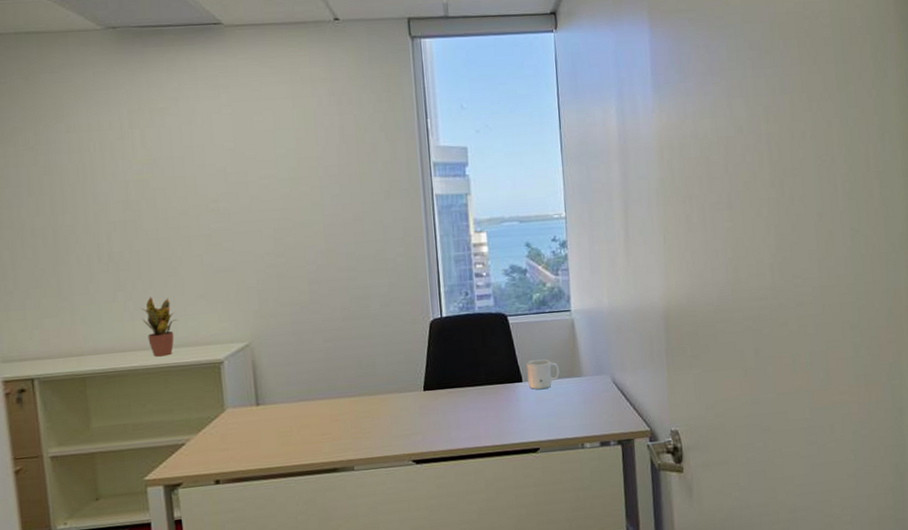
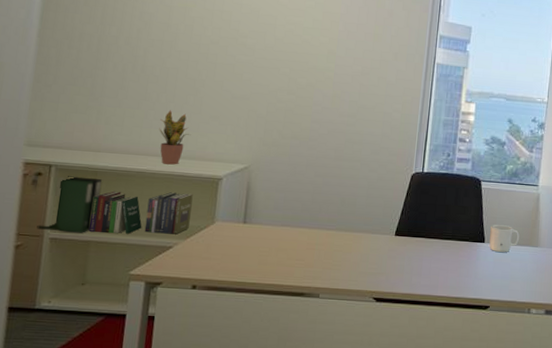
binder: none [33,385,94,450] -> present [36,176,102,233]
books: none [87,394,148,444] -> present [89,191,142,234]
books: none [147,383,198,434] -> present [144,192,193,235]

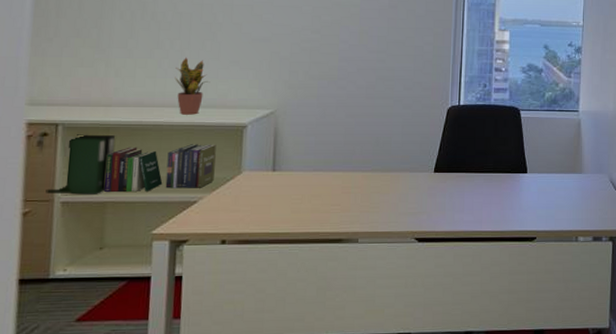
mug: present [489,224,520,253] -> none [532,153,563,182]

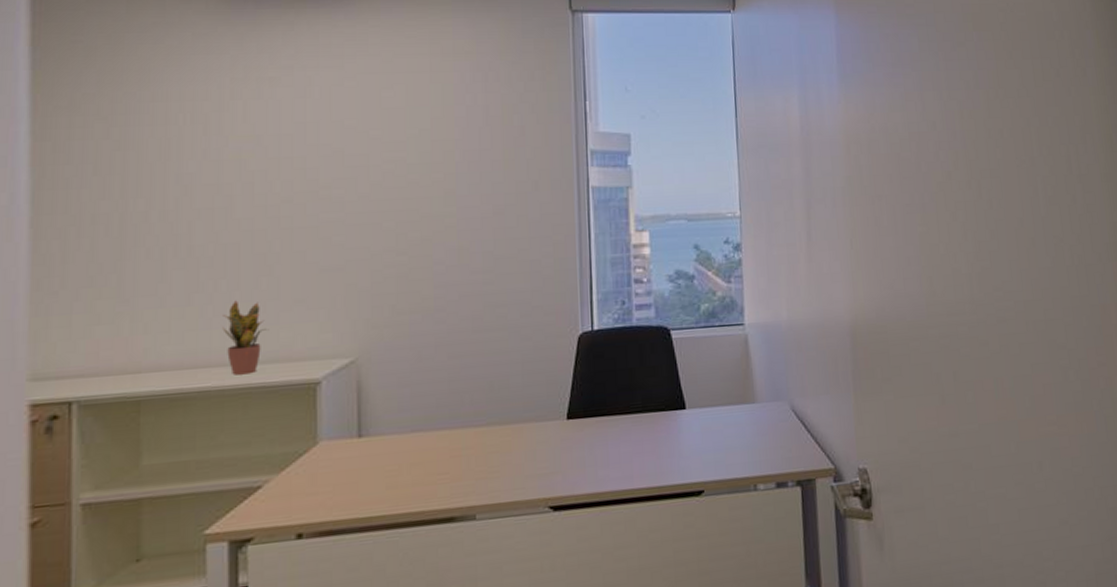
binder: present [45,134,116,195] -> none [59,410,149,495]
books: present [104,147,163,193] -> none [137,422,215,487]
books: present [165,144,216,189] -> none [218,409,282,473]

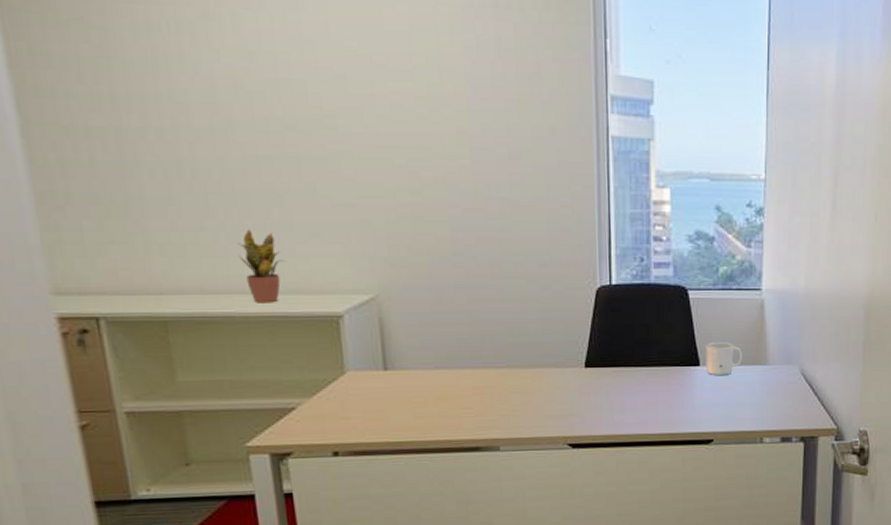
mug: none [691,381,731,419] -> present [706,341,744,376]

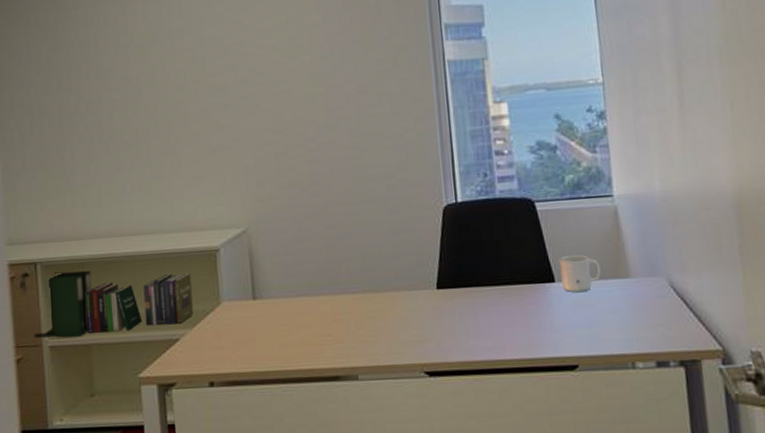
binder: none [102,329,180,403] -> present [34,270,92,338]
books: none [170,344,249,400] -> present [85,281,143,334]
potted plant: present [237,229,287,303] -> none [139,177,176,243]
books: none [247,339,312,394] -> present [143,273,193,326]

